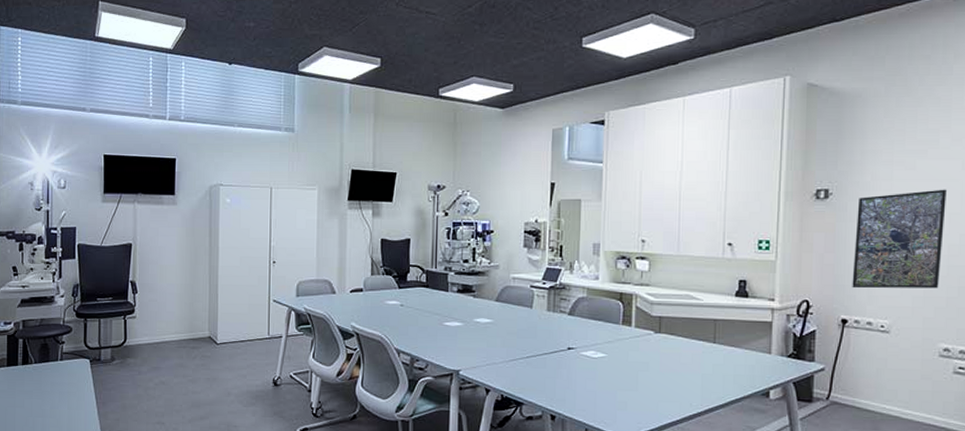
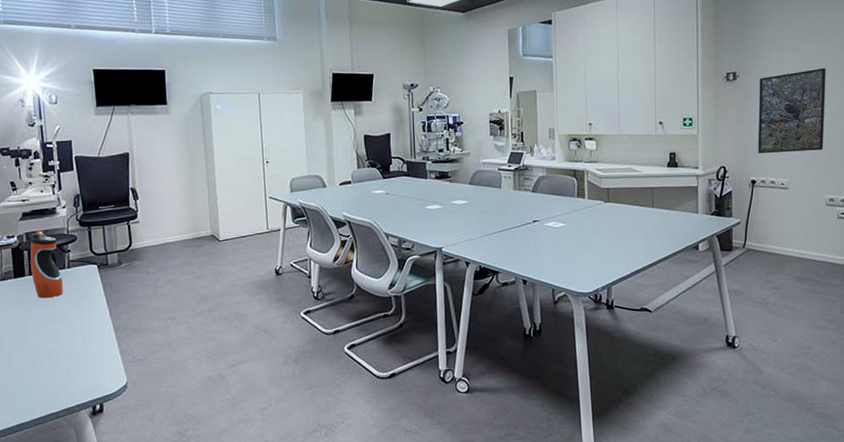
water bottle: none [24,319,54,391] -> present [30,230,63,299]

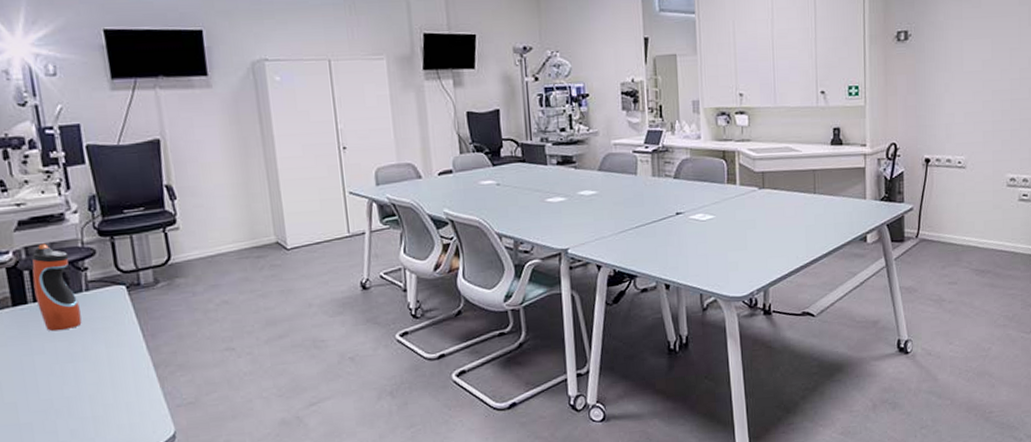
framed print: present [758,68,826,154] -> none [932,25,1007,128]

